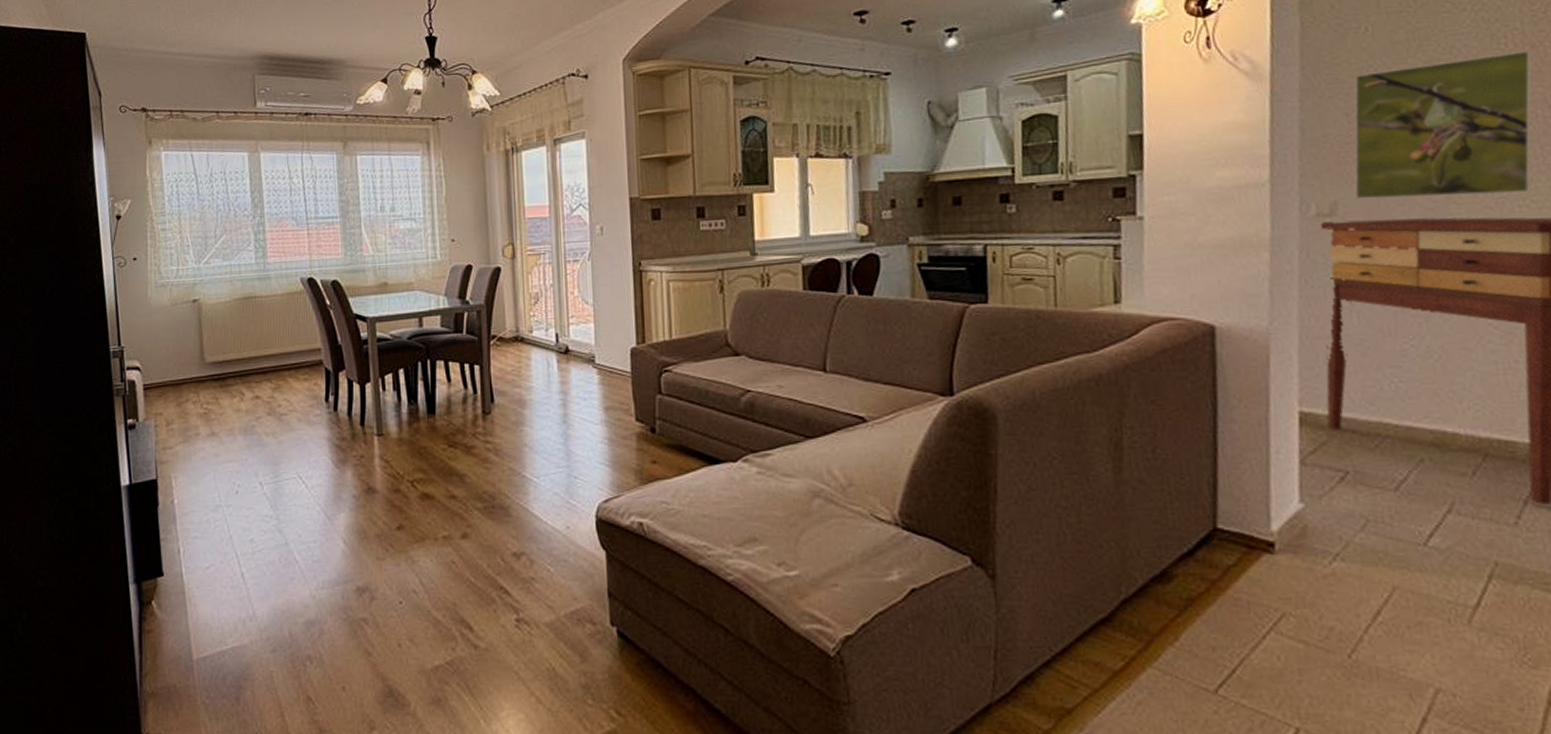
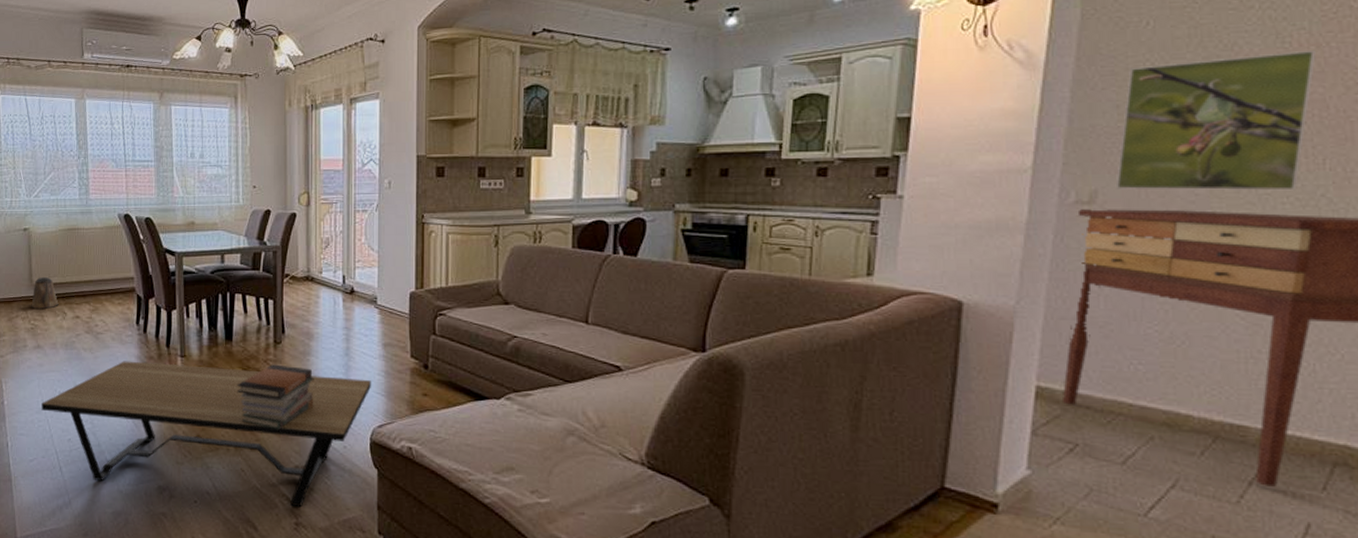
watering can: none [203,354,235,390] -> present [31,277,59,309]
coffee table: none [218,444,594,601] -> present [41,361,371,508]
book stack: none [442,438,531,512] -> present [237,364,314,429]

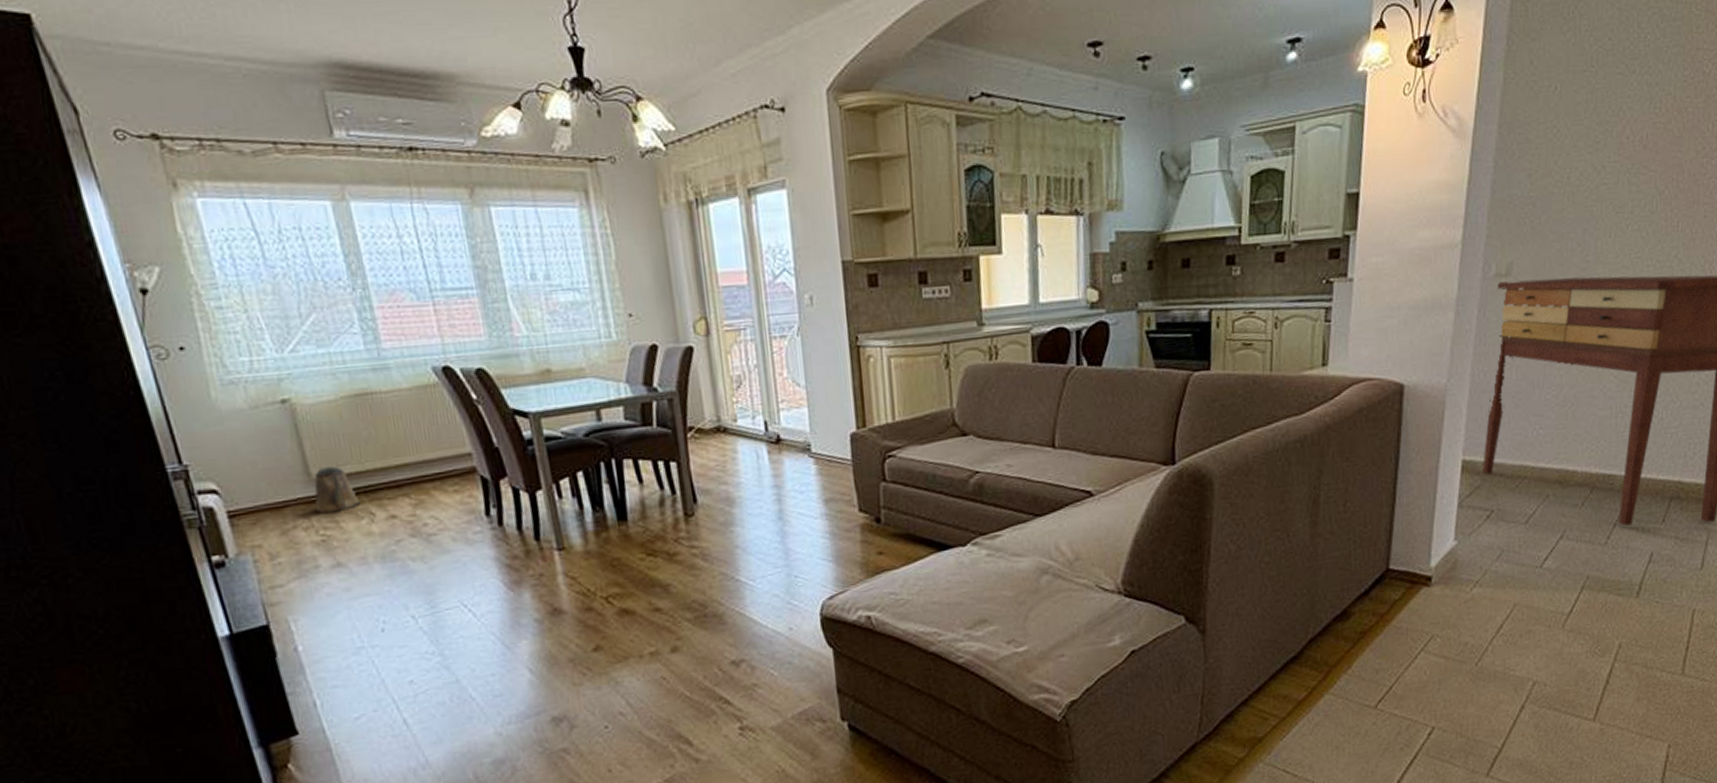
coffee table: present [41,361,371,508] -> none [358,545,815,727]
book stack: present [237,364,314,429] -> none [641,541,746,622]
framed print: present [1115,49,1316,191] -> none [1527,115,1677,260]

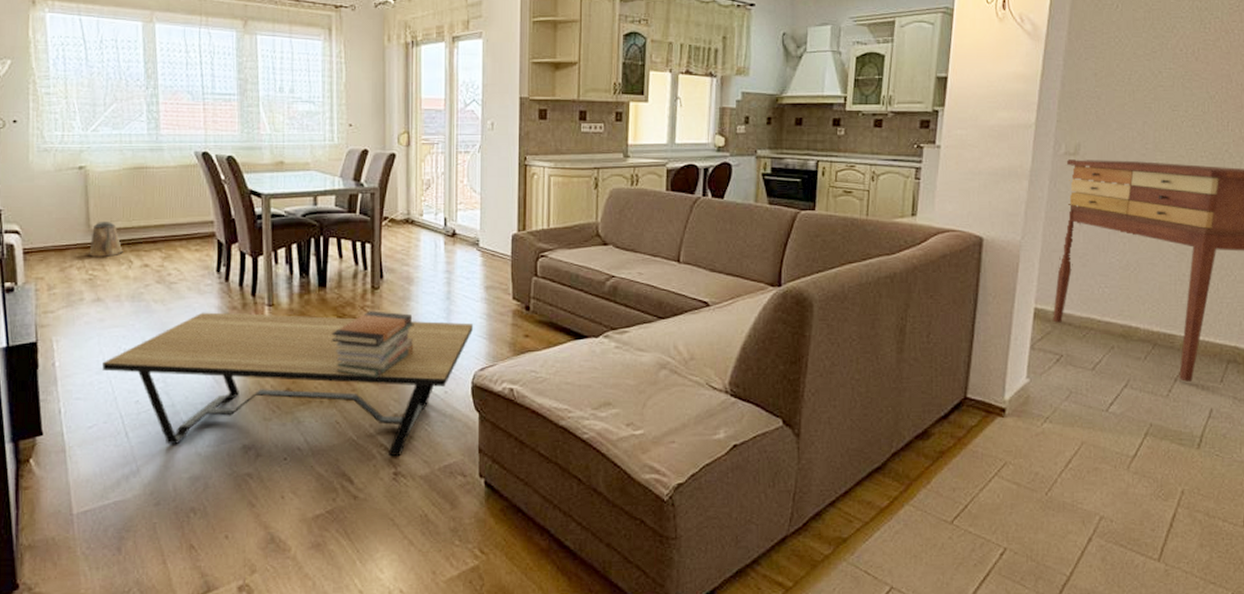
coffee table: none [358,545,815,727] -> present [102,312,473,457]
book stack: none [641,541,746,622] -> present [331,311,414,378]

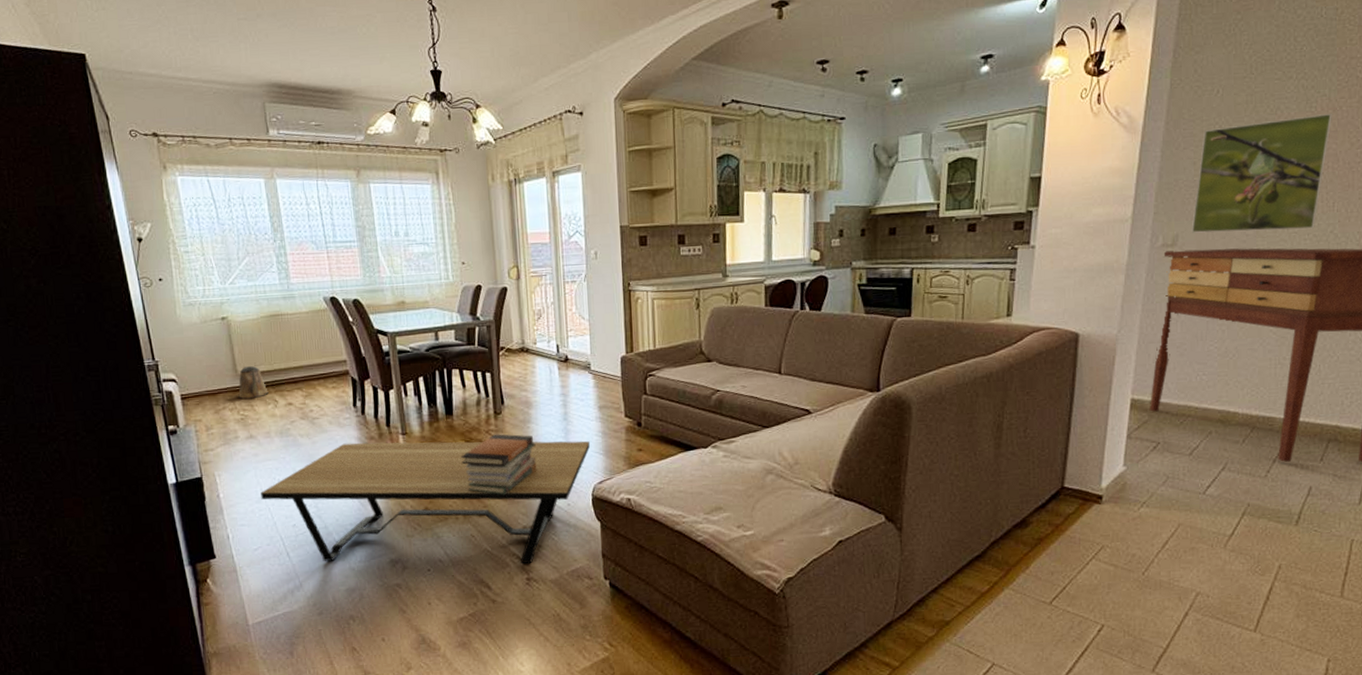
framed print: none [1093,35,1225,147] -> present [1191,113,1332,233]

